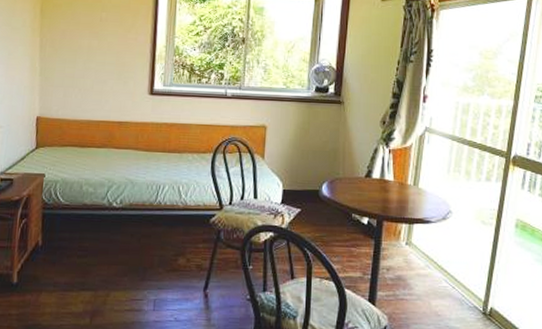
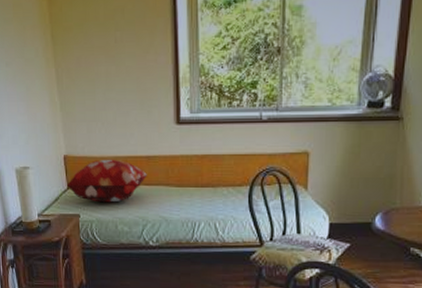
decorative pillow: none [35,122,117,164] -> present [66,159,147,203]

